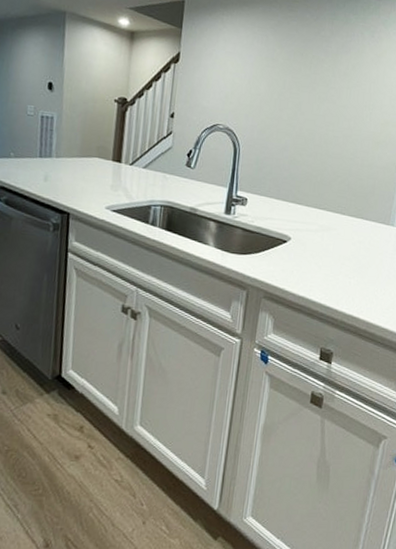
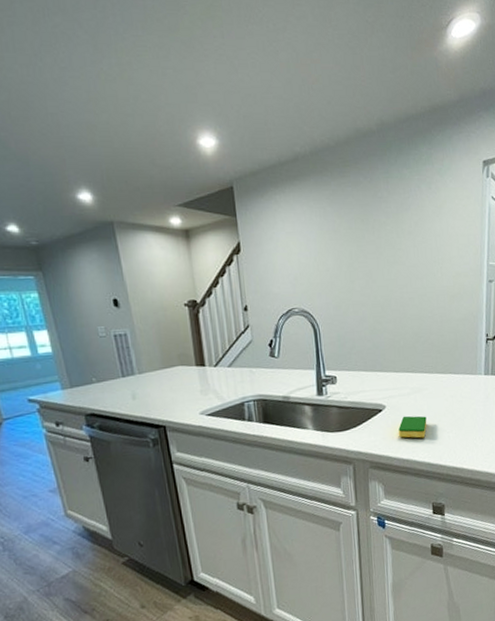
dish sponge: none [299,252,331,279] -> present [398,416,427,438]

